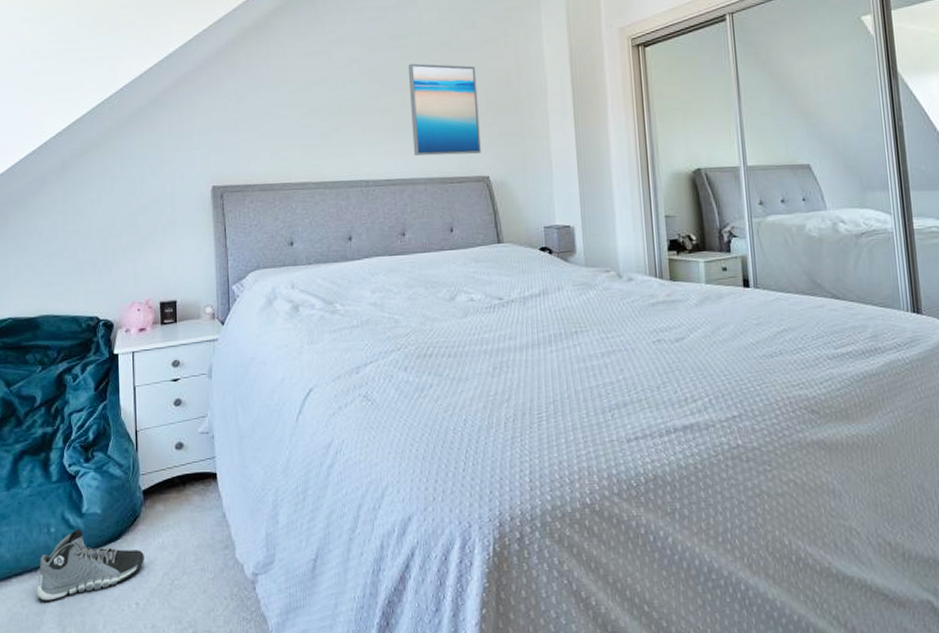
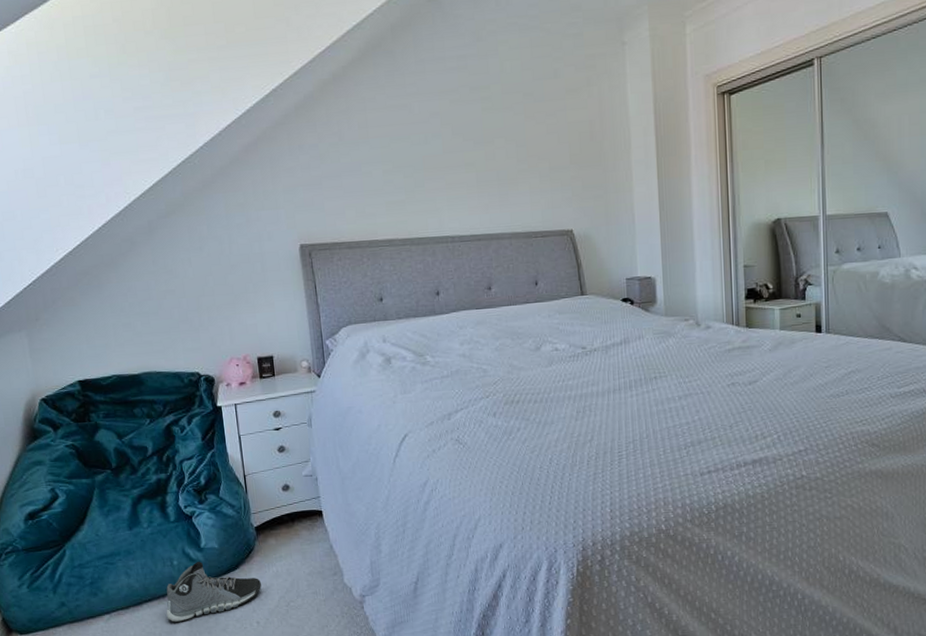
wall art: present [407,63,481,156] -> none [490,115,565,211]

